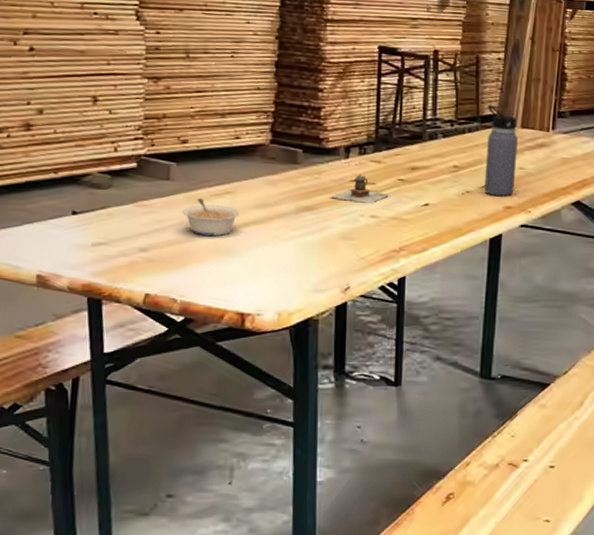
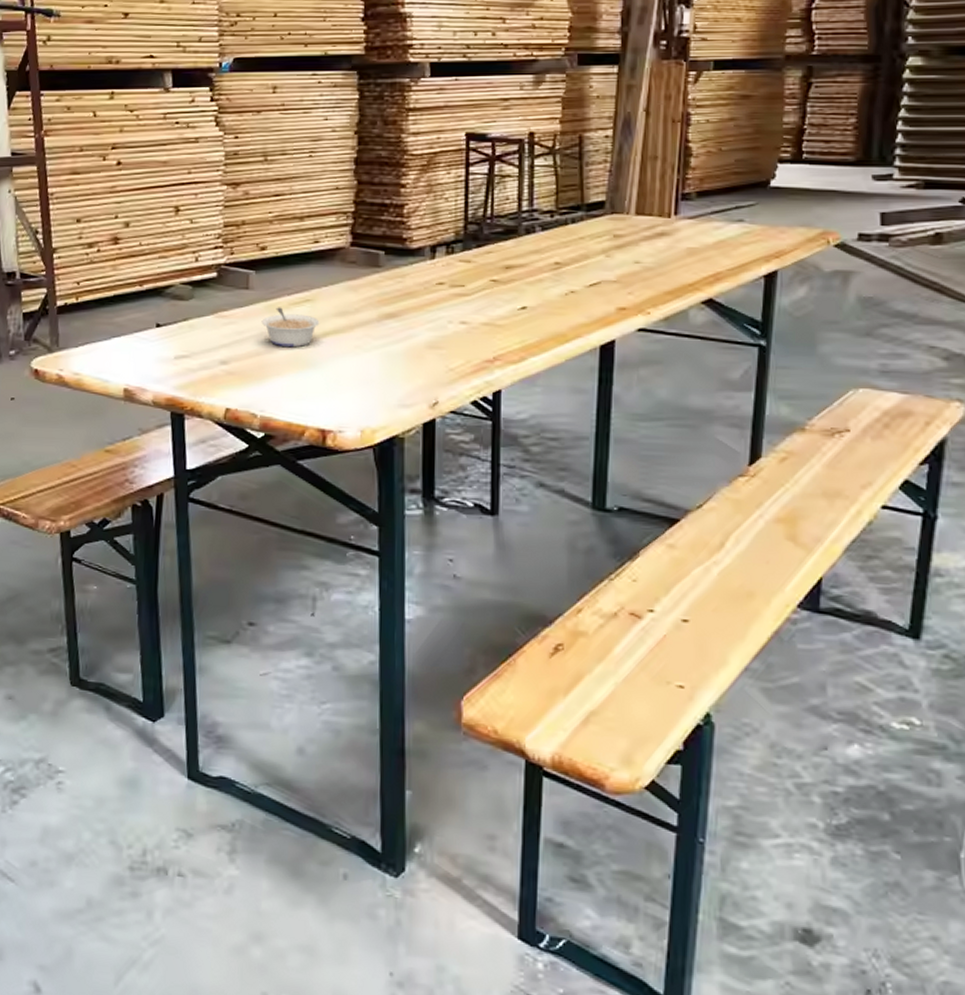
teapot: present [330,173,389,204] -> none [415,275,480,309]
water bottle: present [484,104,519,197] -> none [592,189,633,297]

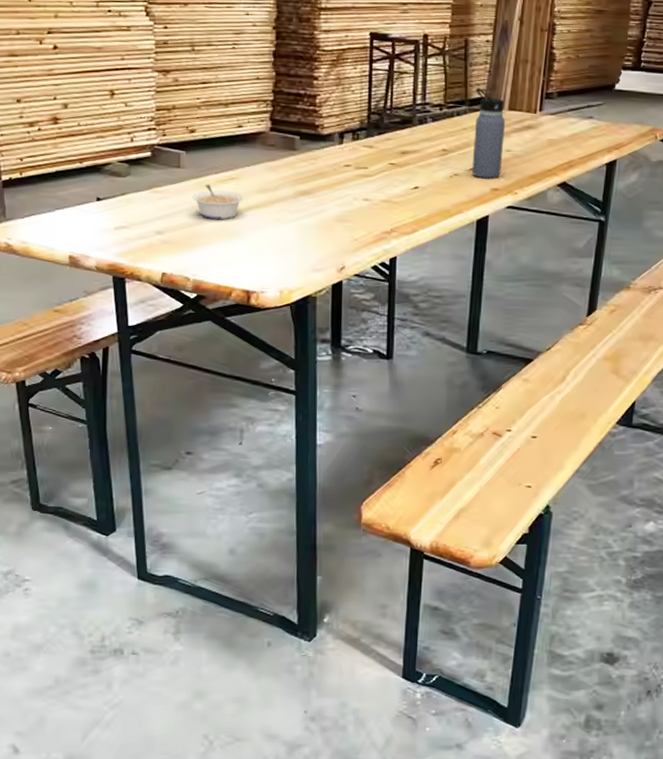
water bottle: none [592,189,633,297] -> present [472,87,506,179]

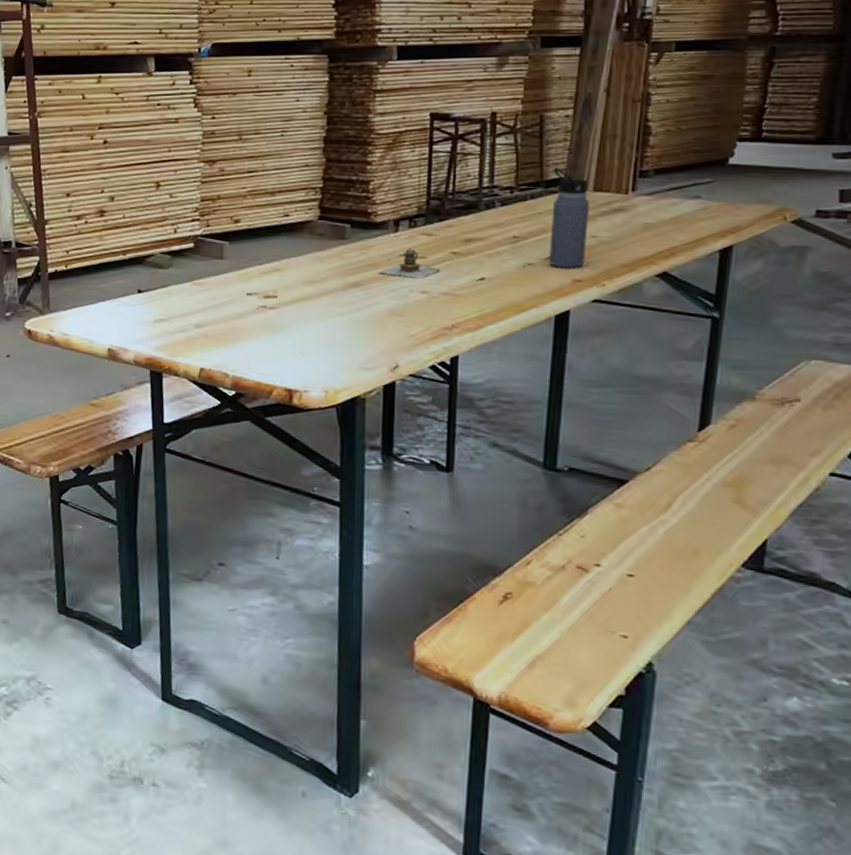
legume: present [192,184,244,220] -> none [234,276,289,314]
teapot: none [326,158,381,188] -> present [378,247,441,279]

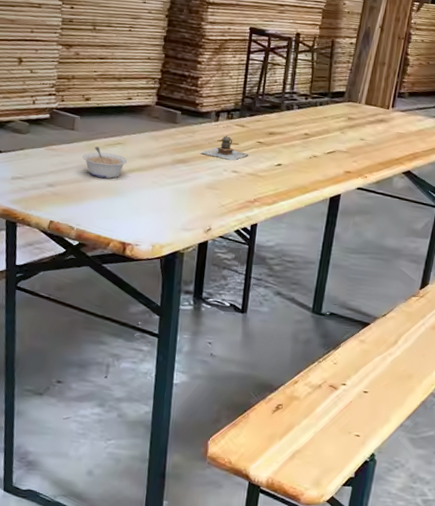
legume: none [234,276,289,314] -> present [82,146,128,179]
water bottle: present [549,167,590,269] -> none [329,82,362,163]

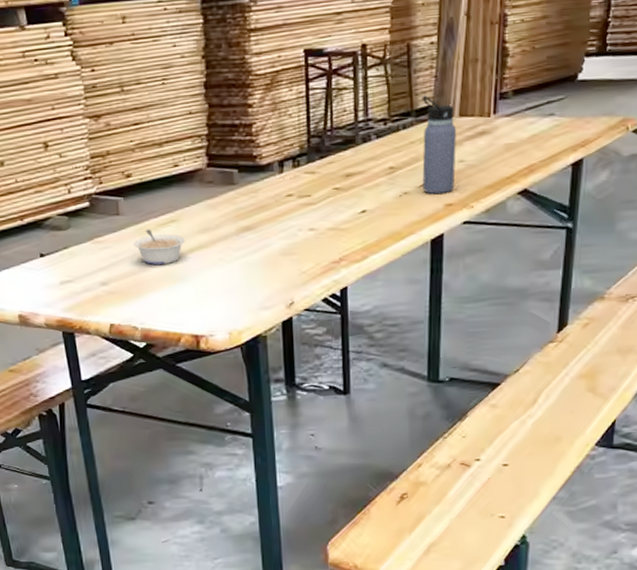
teapot: present [200,135,249,161] -> none [268,187,325,218]
water bottle: none [329,82,362,163] -> present [422,95,457,195]

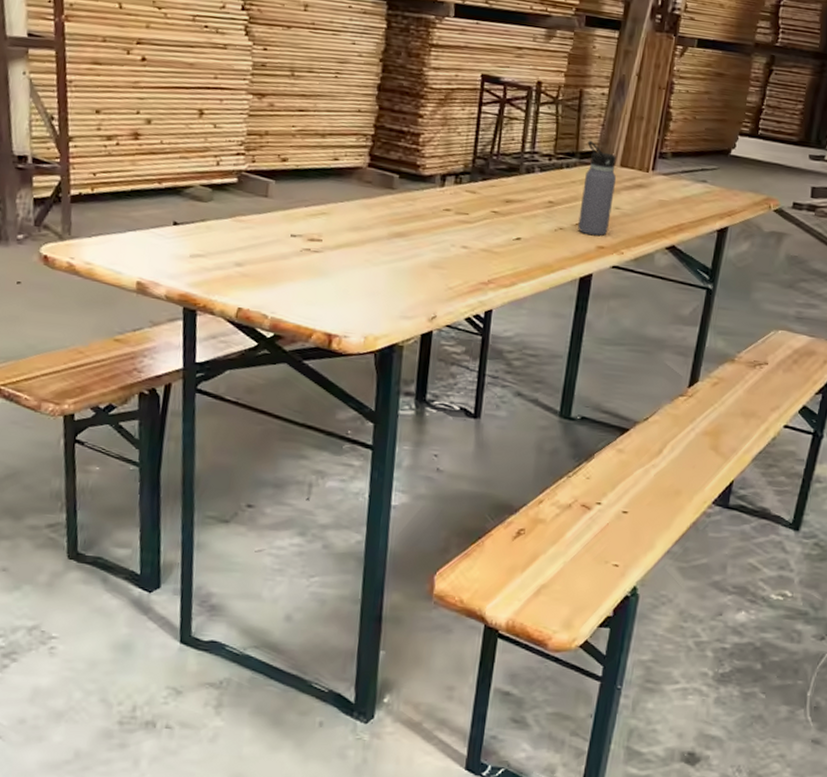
legume: present [133,229,186,266] -> none [278,217,334,256]

